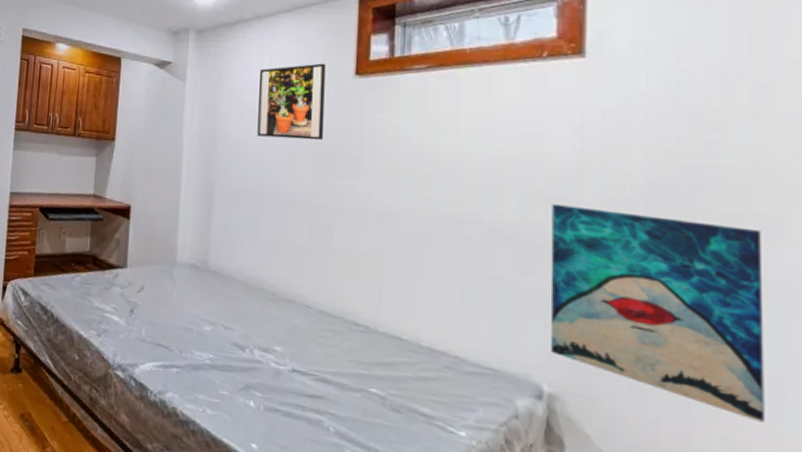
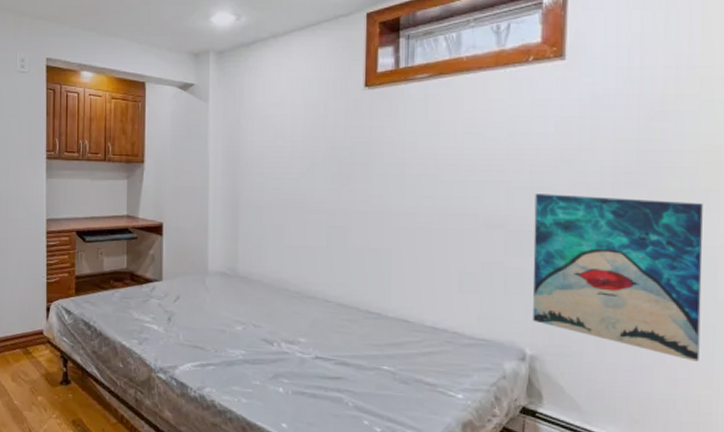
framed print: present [257,63,326,141] -> none [277,77,338,150]

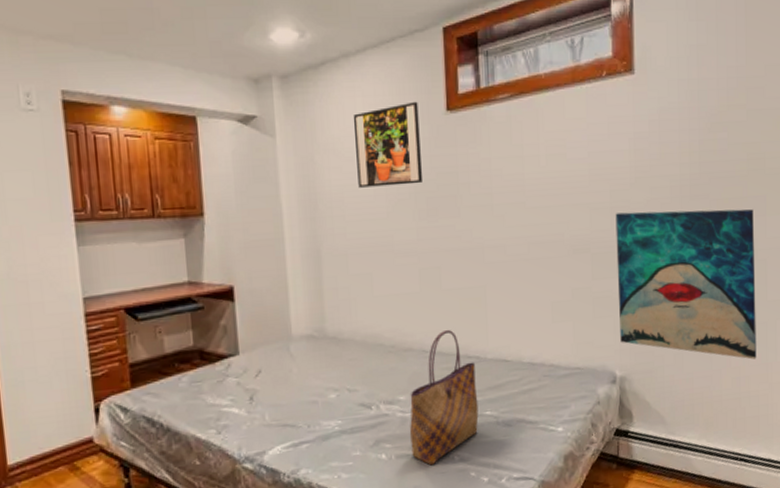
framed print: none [277,77,338,150] -> present [353,101,423,188]
tote bag: none [306,284,376,407] -> present [409,329,479,466]

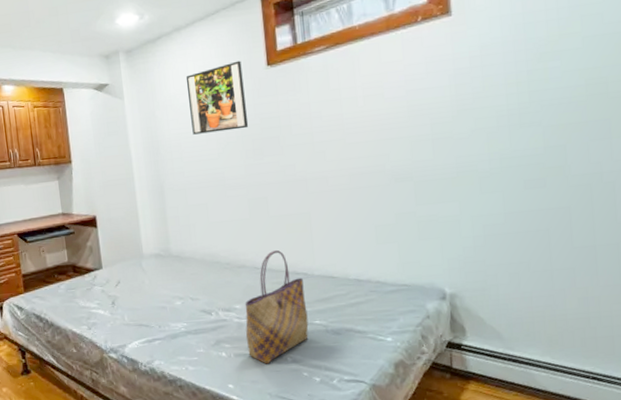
wall art: present [615,209,757,360] -> none [437,133,607,280]

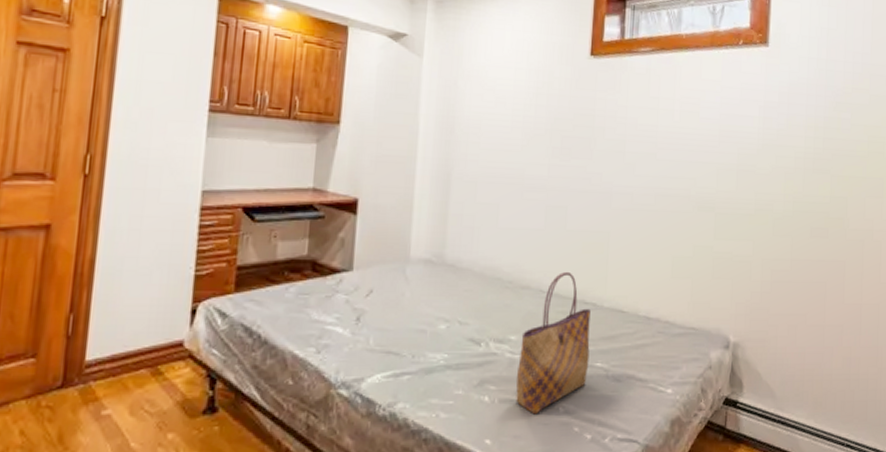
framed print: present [185,60,249,135] -> none [497,42,564,122]

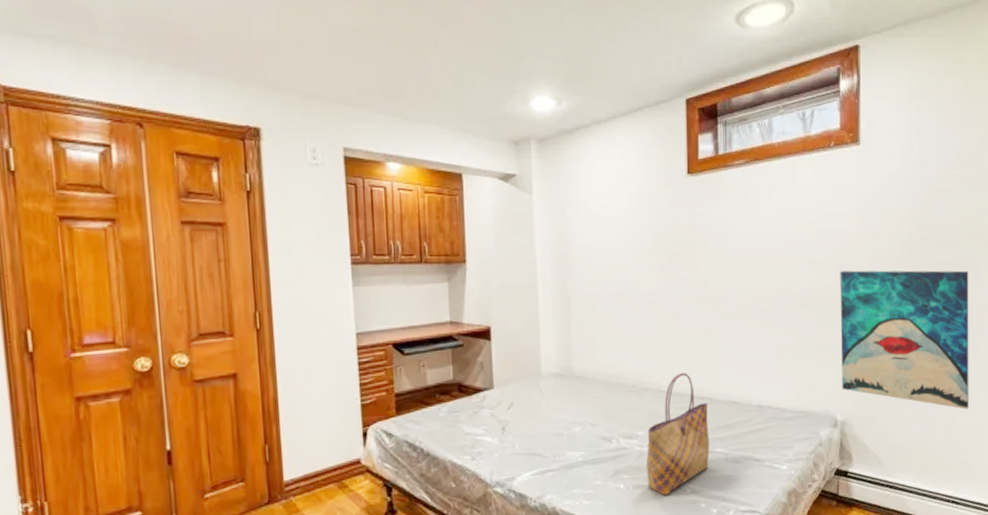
wall art: none [737,176,871,341] -> present [840,270,969,410]

